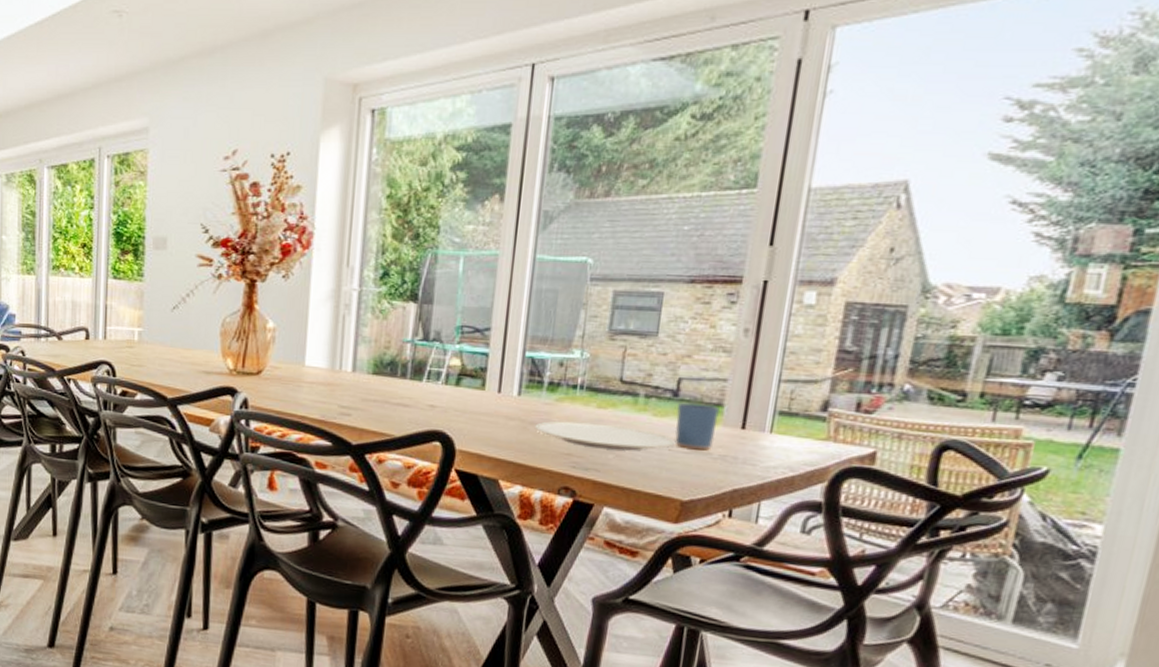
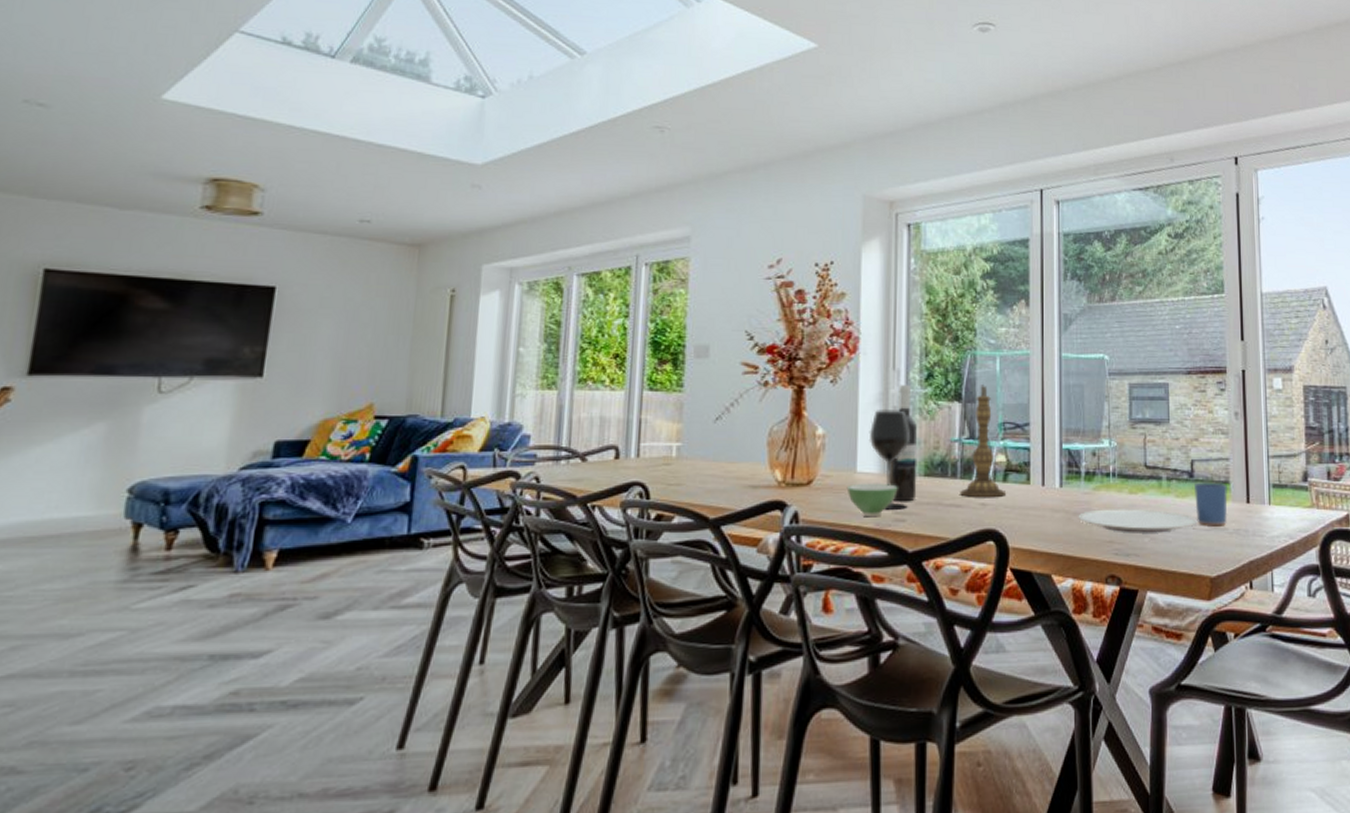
bowl: none [294,377,345,410] -> present [846,483,898,518]
wineglass: none [318,306,360,404] -> present [868,410,909,510]
wine bottle: none [337,281,369,397] -> present [889,384,918,501]
candlestick: none [408,286,459,400] -> present [960,385,1007,497]

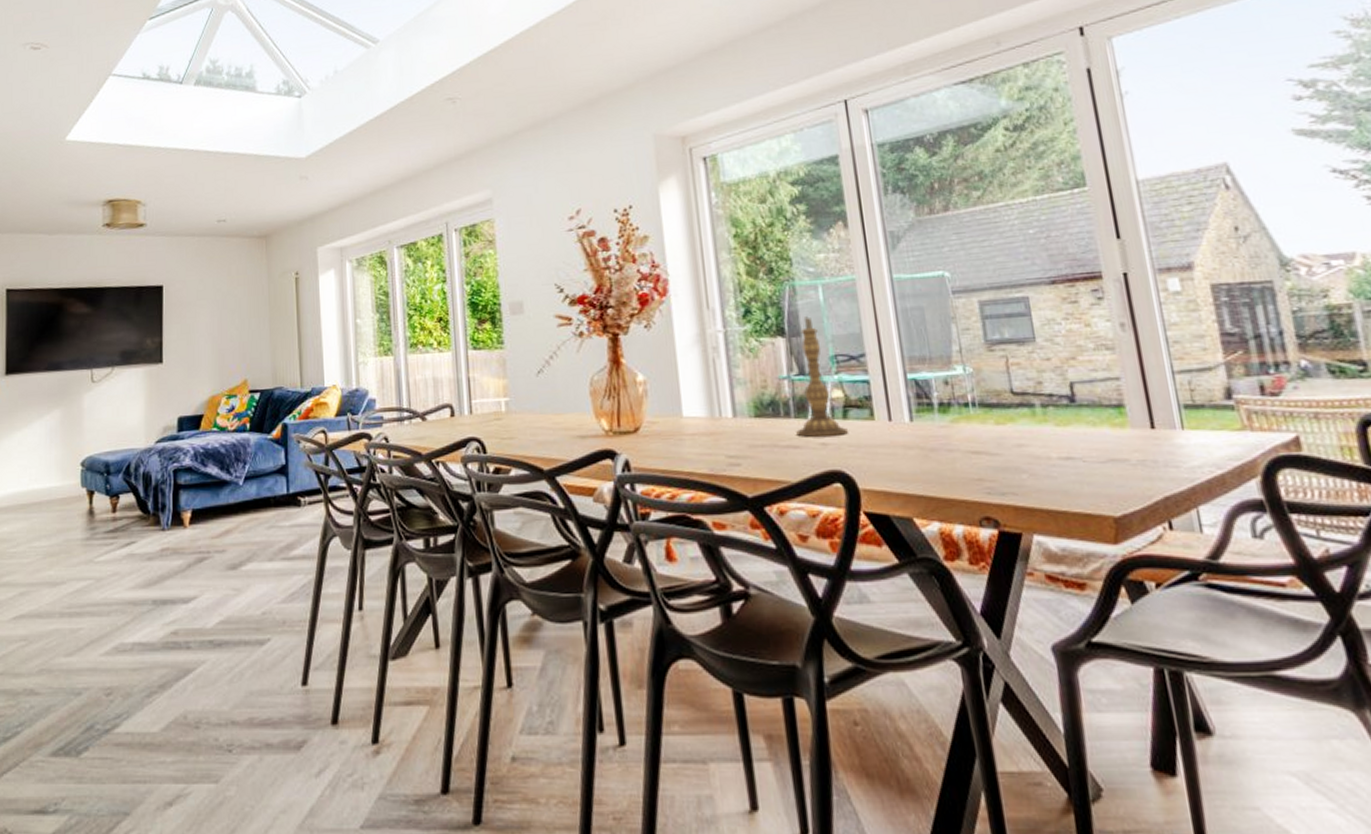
bowl: present [846,483,898,518] -> none [674,427,728,463]
wineglass: present [868,410,909,510] -> none [690,350,741,454]
wine bottle: present [889,384,918,501] -> none [716,322,750,444]
plate: present [1078,509,1198,533] -> none [936,441,1088,469]
mug: present [1194,482,1228,525] -> none [1078,406,1127,457]

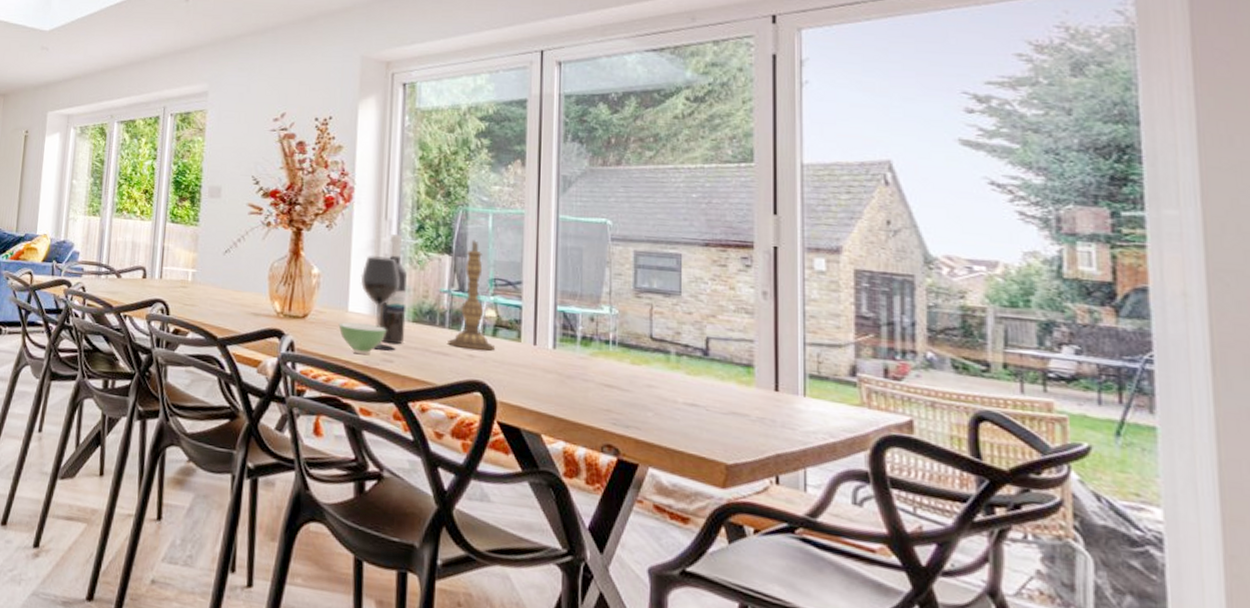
bowl: none [674,427,728,463] -> present [338,322,387,355]
wineglass: none [690,350,741,454] -> present [360,256,400,351]
wine bottle: none [716,322,750,444] -> present [379,233,408,344]

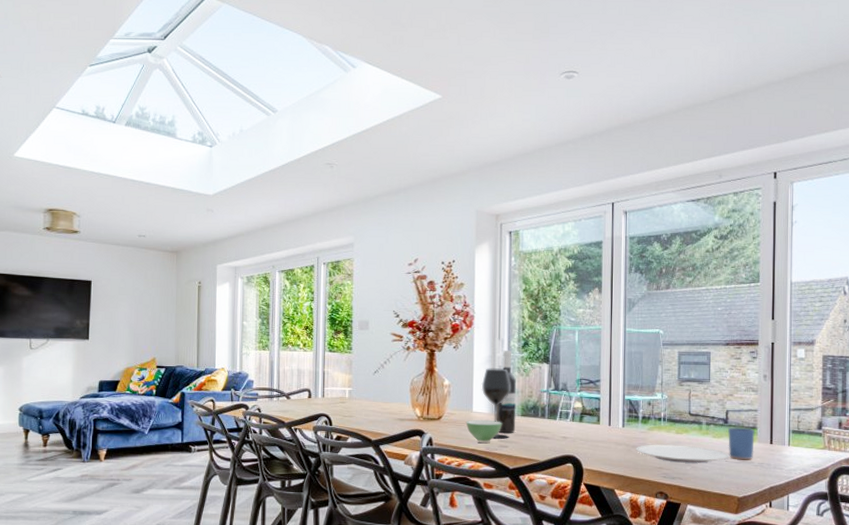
candlestick: present [448,240,496,351] -> none [547,351,582,432]
plate: none [572,376,713,410] -> present [636,444,730,463]
mug: none [709,361,750,411] -> present [728,427,755,459]

